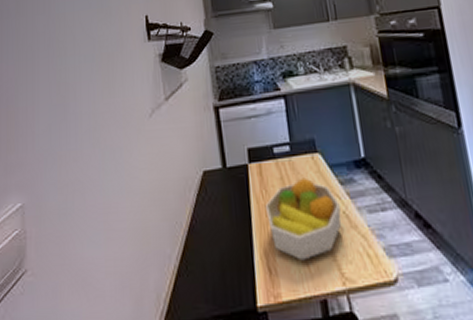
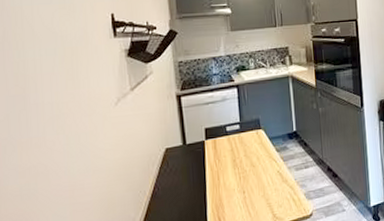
fruit bowl: present [264,177,342,261] -> none [217,148,276,209]

